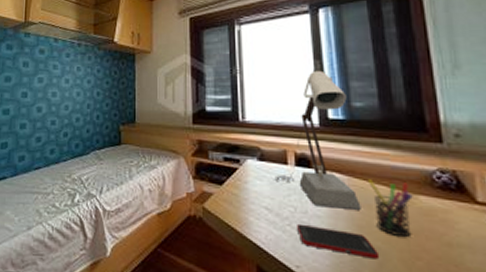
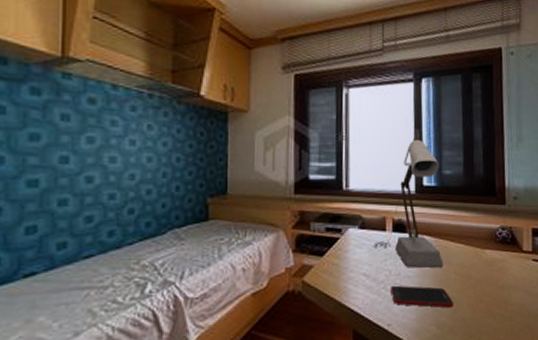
pen holder: present [367,179,413,238] -> none [449,239,481,287]

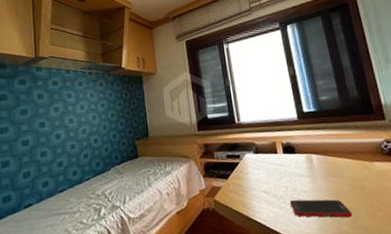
desk lamp: present [372,138,443,268] -> none [267,74,335,183]

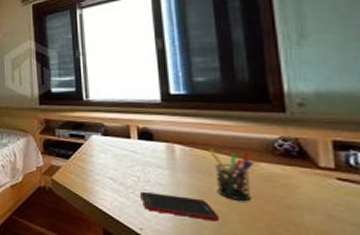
pen holder: none [337,154,373,197] -> present [208,149,254,202]

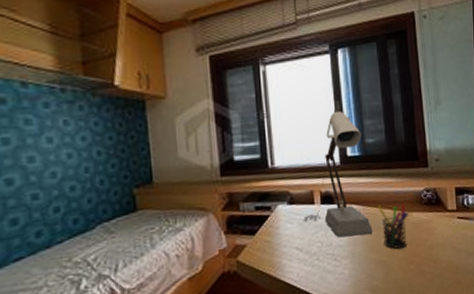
desk lamp: none [116,47,202,179] -> present [302,109,373,237]
cell phone: present [140,191,220,222] -> none [324,253,386,275]

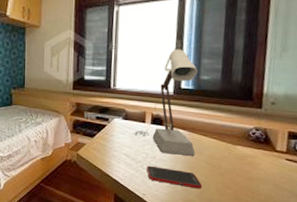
cell phone: none [324,253,386,275] -> present [147,165,203,189]
pen holder: present [377,204,408,249] -> none [202,134,233,175]

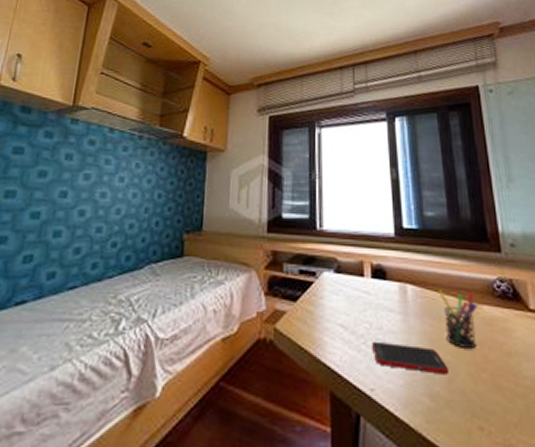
desk lamp: present [133,47,198,157] -> none [349,177,433,324]
pen holder: none [202,134,233,175] -> present [437,290,477,350]

